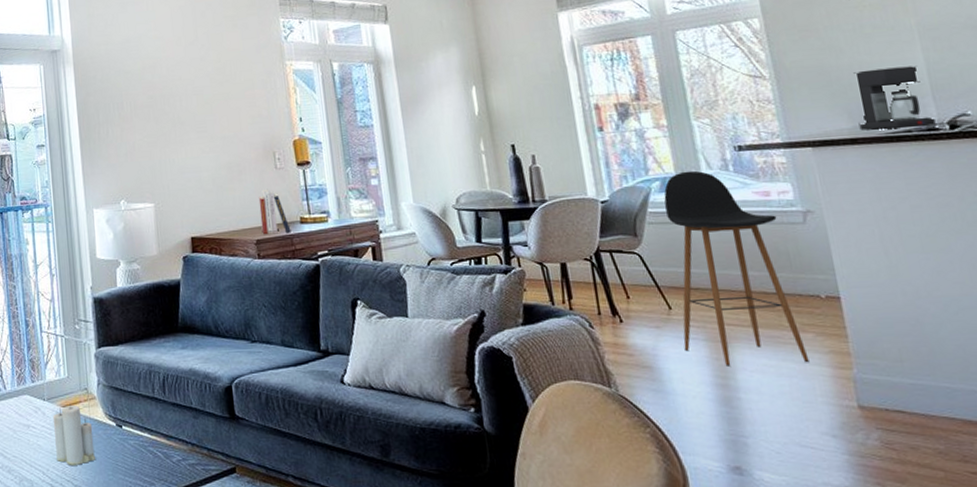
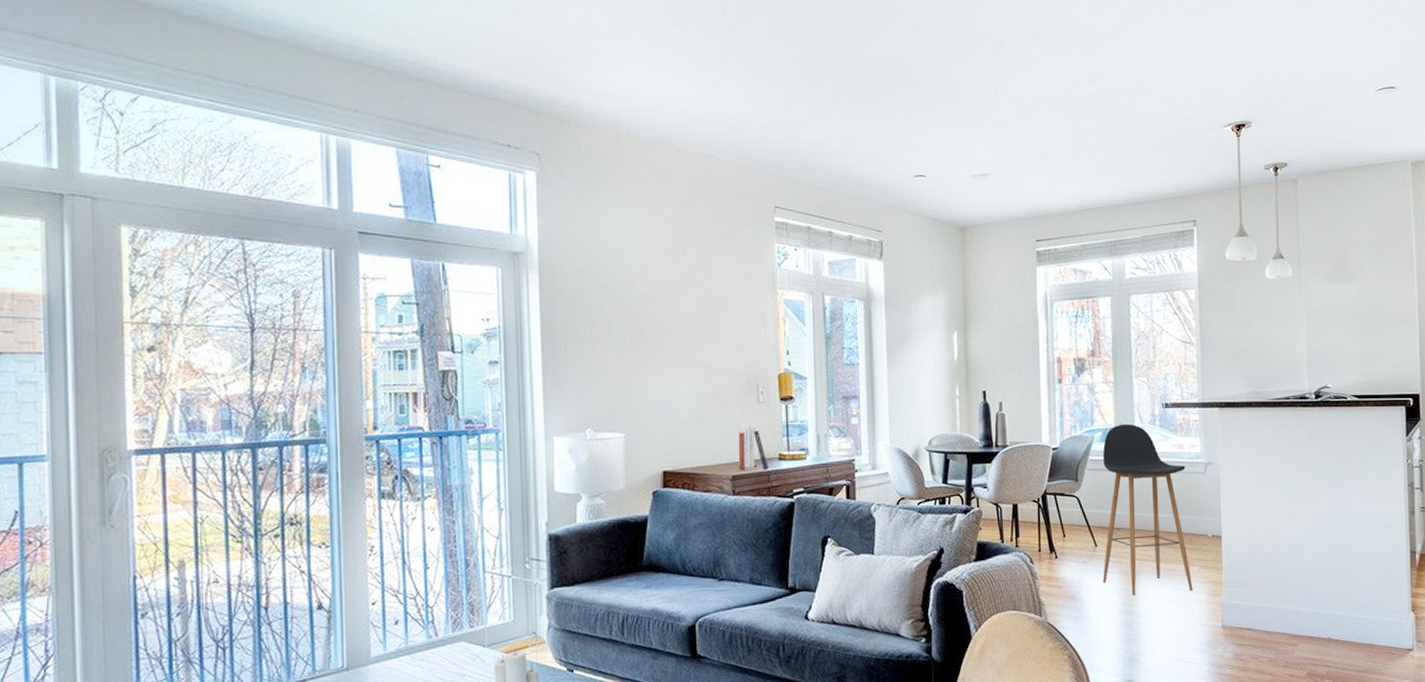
coffee maker: present [853,65,936,131] -> none [1254,343,1306,397]

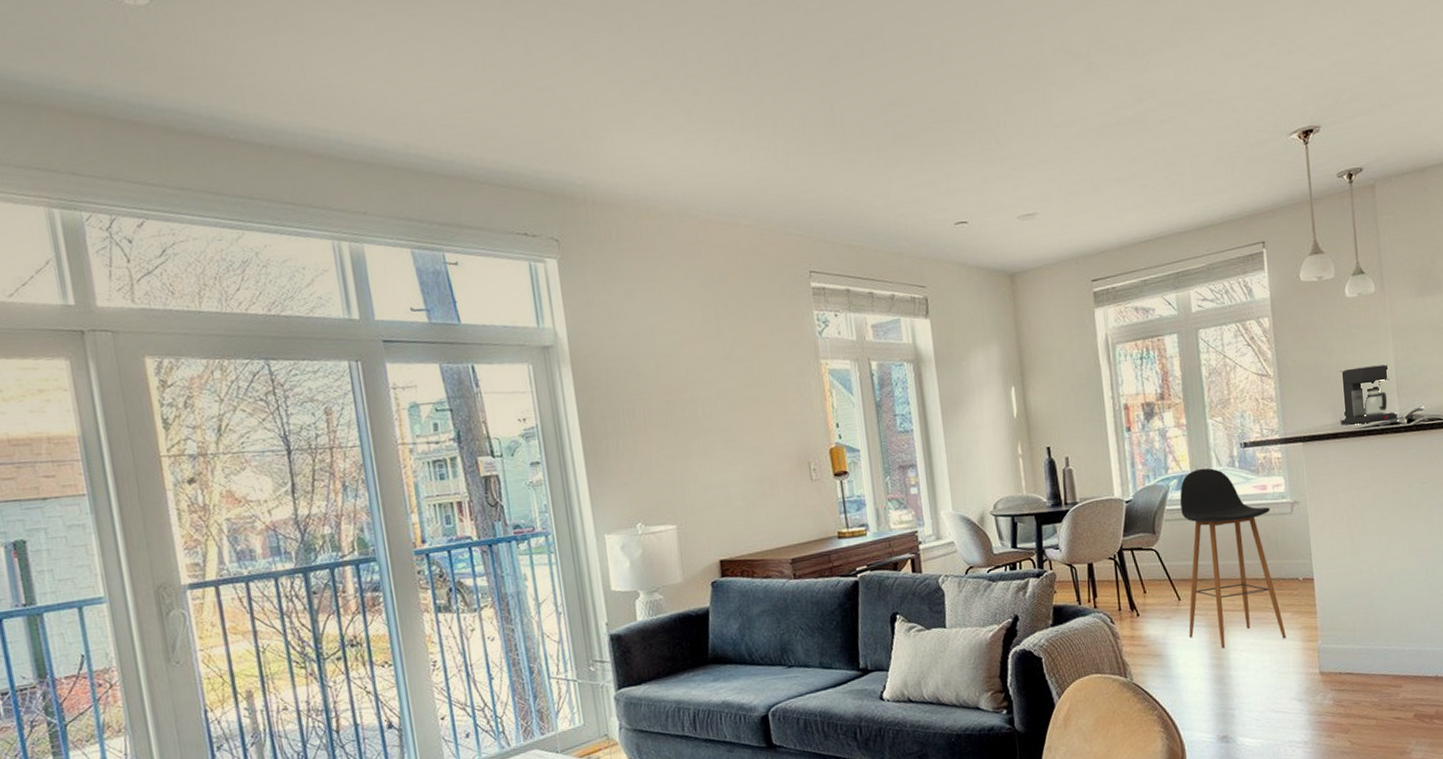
books: present [738,423,769,471] -> none [793,502,829,553]
coffee maker: none [1254,343,1306,397] -> present [1340,364,1397,426]

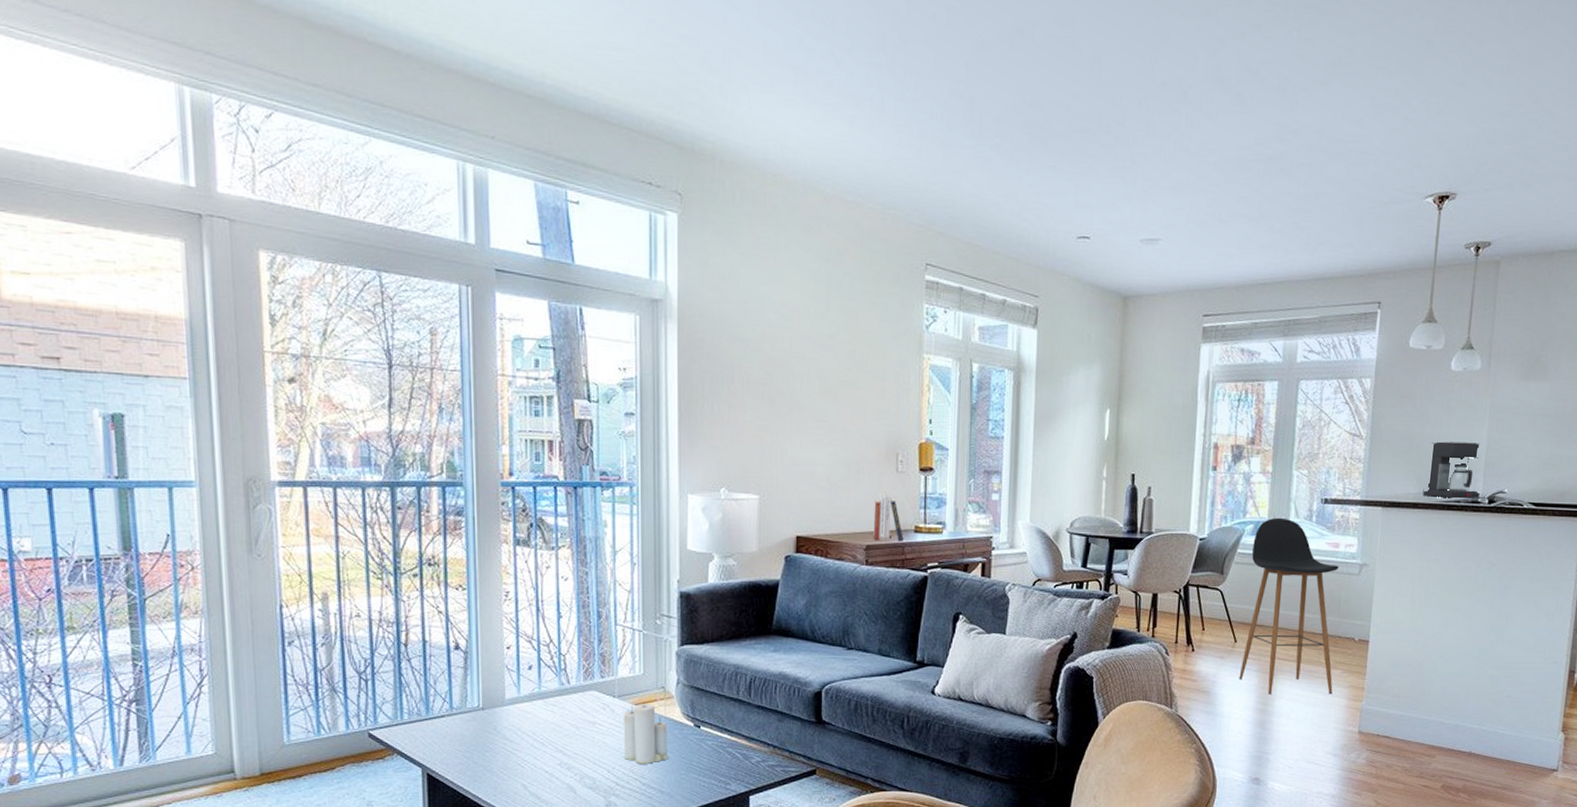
books: none [793,502,829,553] -> present [873,492,904,542]

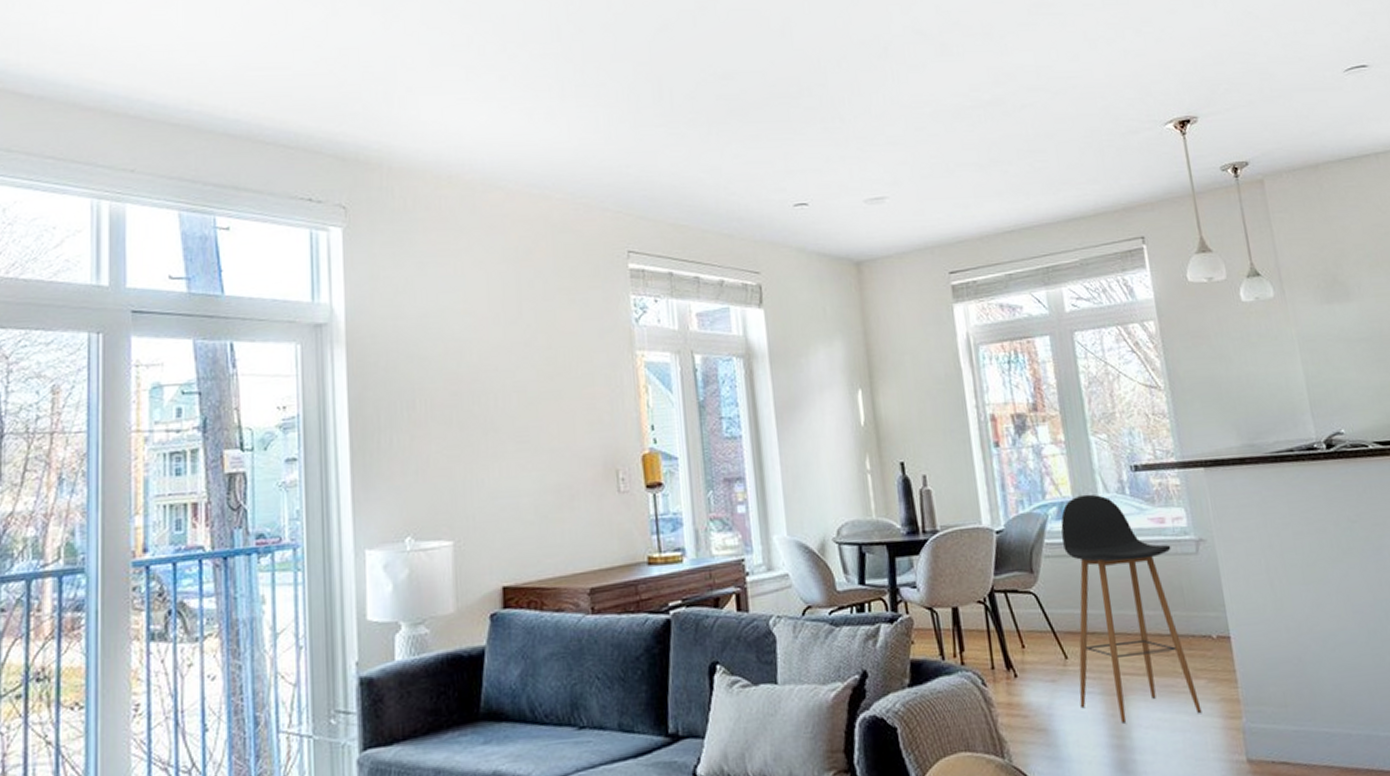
books: present [873,492,904,542] -> none [595,519,636,582]
coffee maker: present [1422,441,1480,499] -> none [1241,379,1314,450]

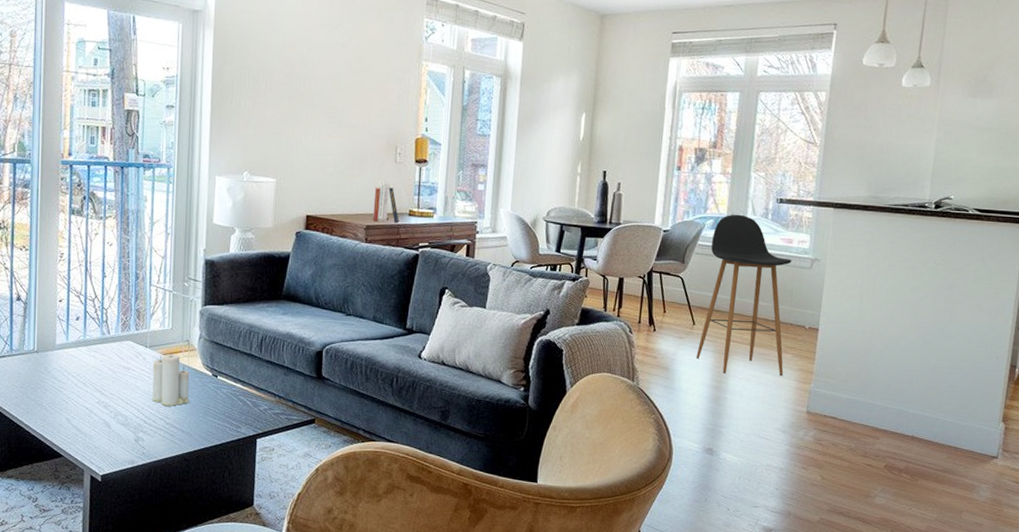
books: none [595,519,636,582] -> present [372,179,399,223]

